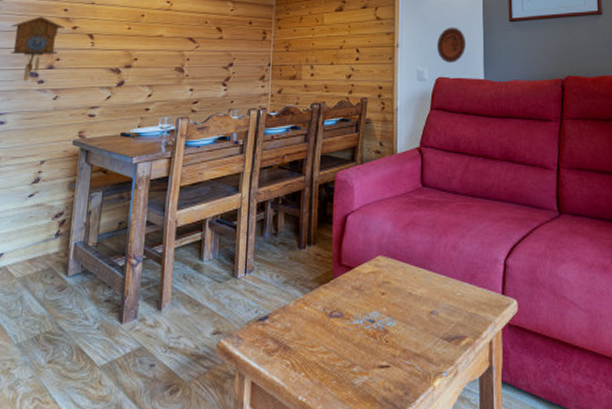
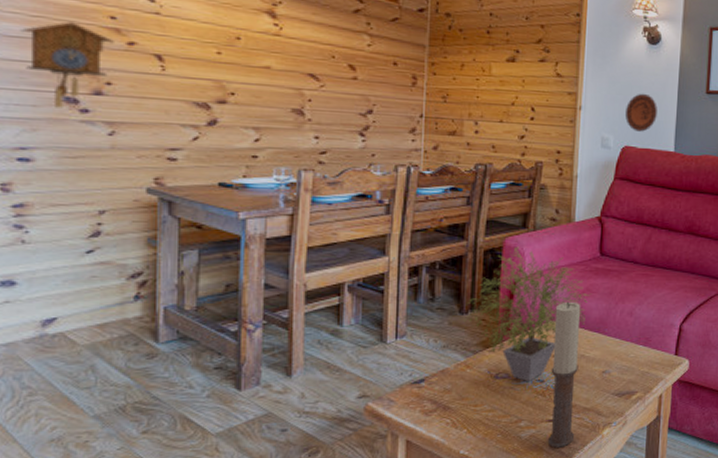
potted plant: none [303,180,416,322] -> present [465,247,592,383]
candle: none [380,235,407,399] -> present [547,301,580,448]

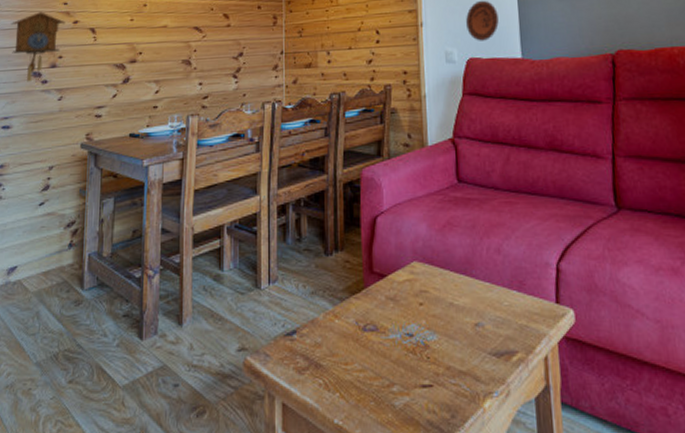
potted plant: present [465,247,592,383] -> none [330,177,454,337]
candle: present [547,301,580,448] -> none [417,238,453,422]

